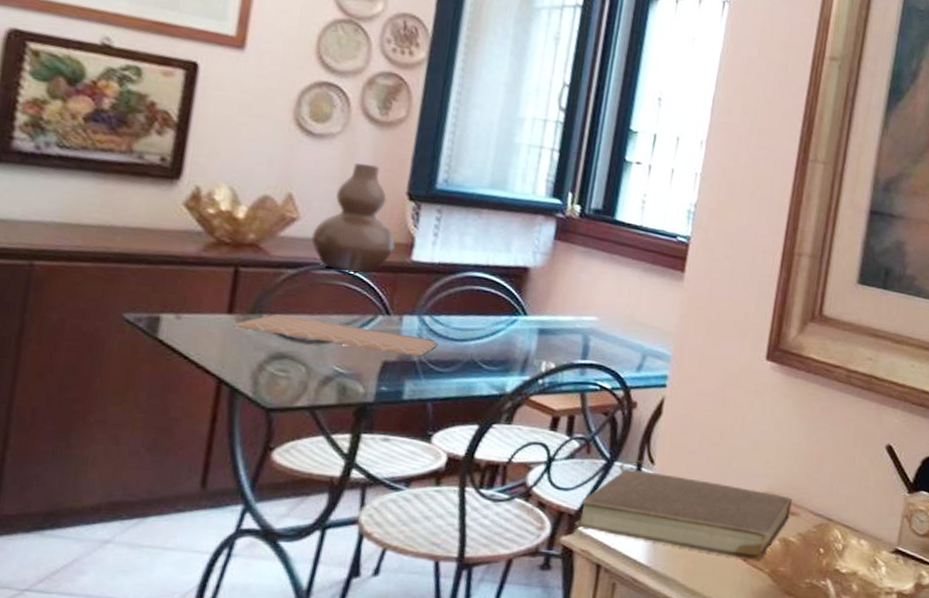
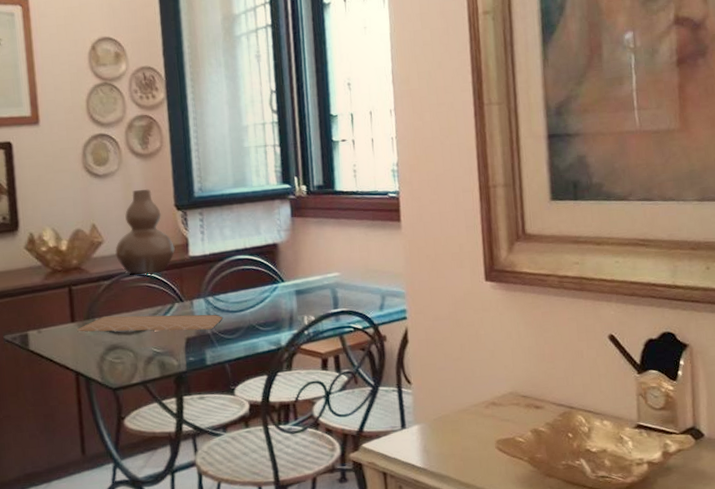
book: present [574,460,792,561] -> none [358,383,536,452]

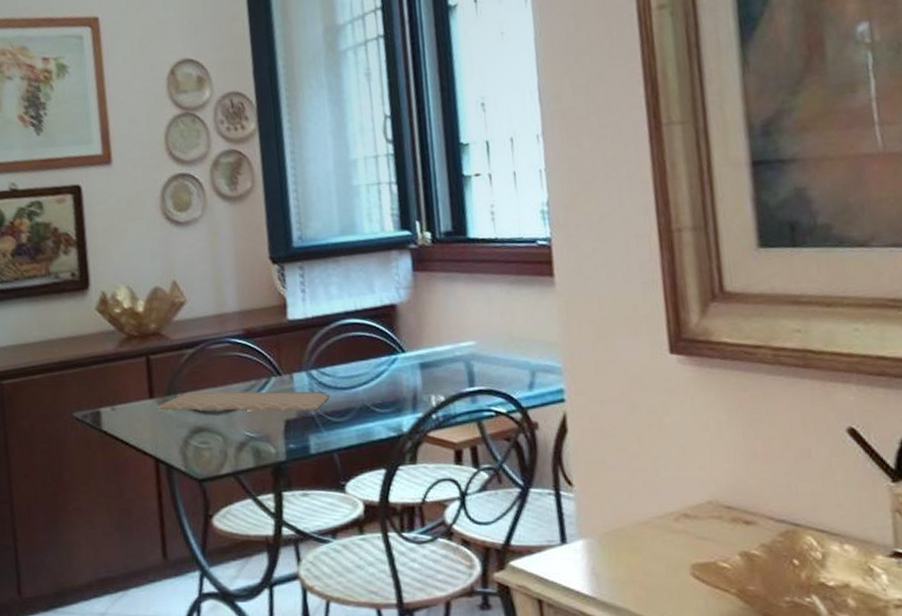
vase: present [115,188,175,276] -> none [200,238,270,343]

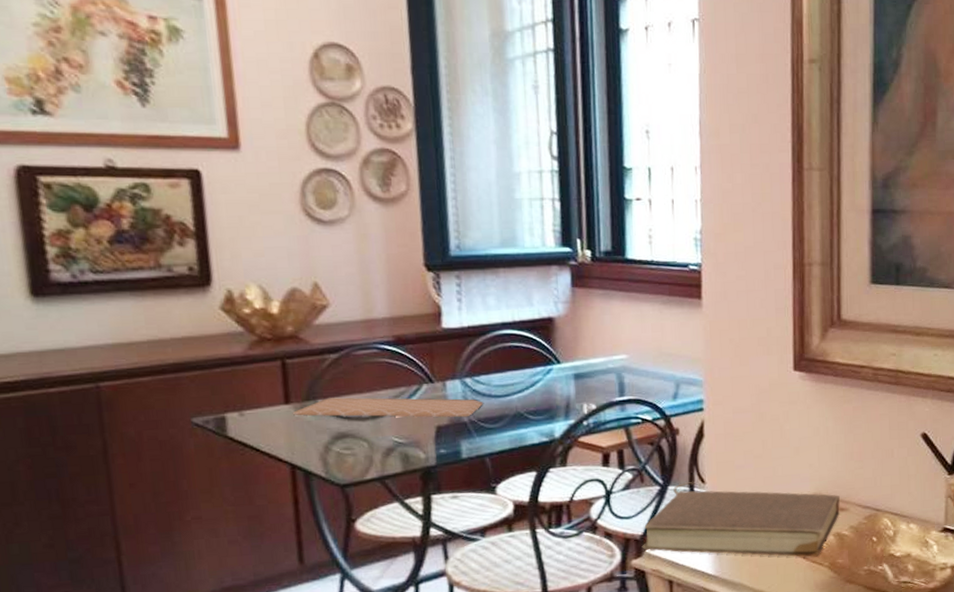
book: none [504,484,746,581] -> present [642,482,840,558]

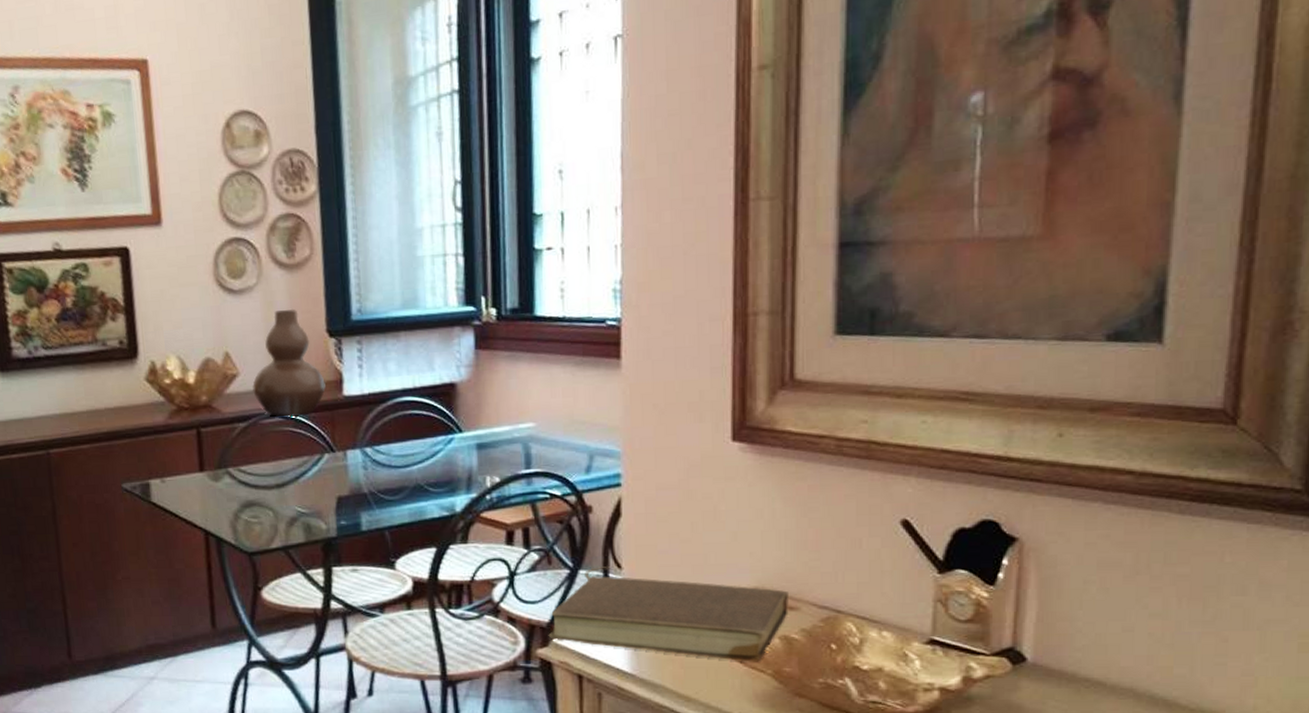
placemat: present [292,397,484,418] -> none [206,466,384,489]
vase: none [345,242,424,349] -> present [252,308,326,418]

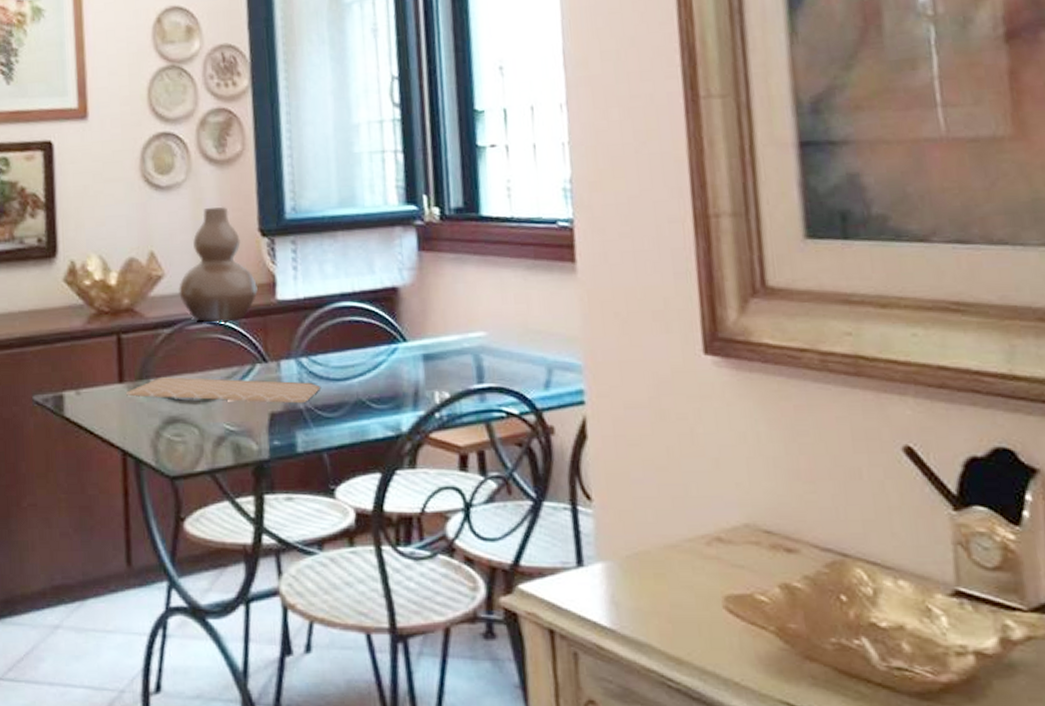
placemat: none [206,466,384,489] -> present [125,377,322,404]
book: present [548,566,788,662] -> none [512,498,787,616]

